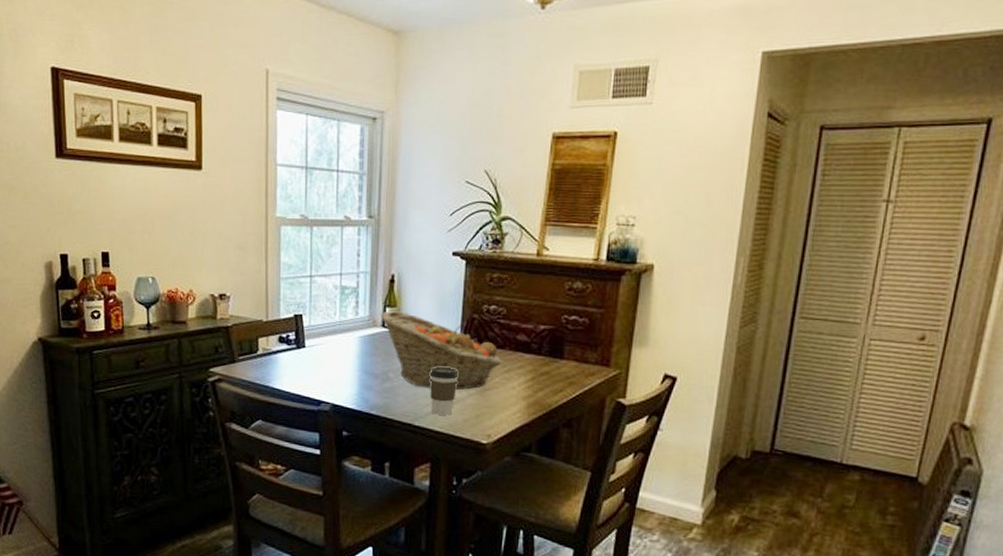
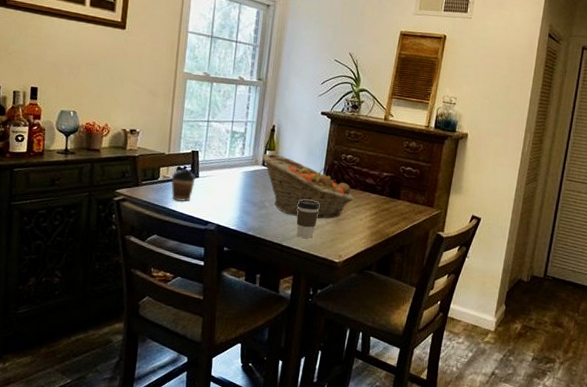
coffee cup: none [273,339,302,379] -> present [171,170,196,202]

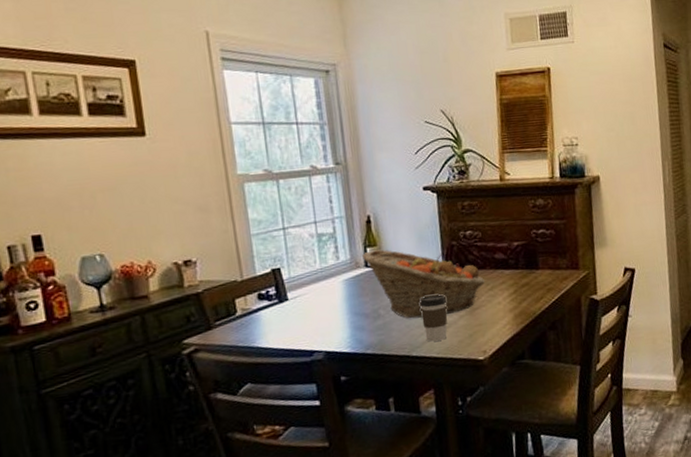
coffee cup: present [171,170,196,202] -> none [252,294,286,336]

